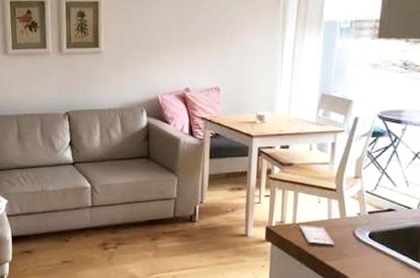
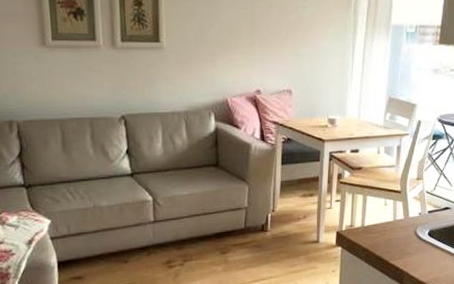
graded trading card: present [299,225,334,246] -> none [367,227,399,246]

